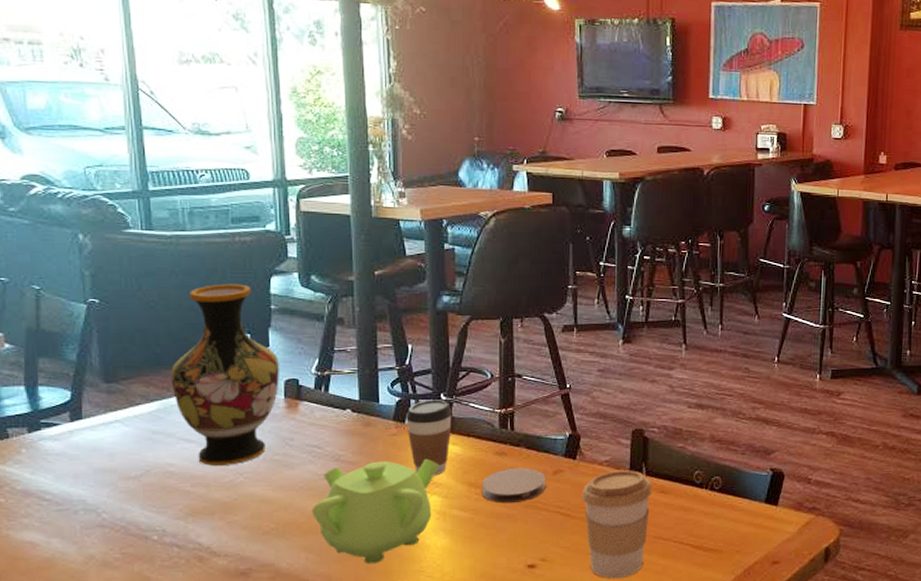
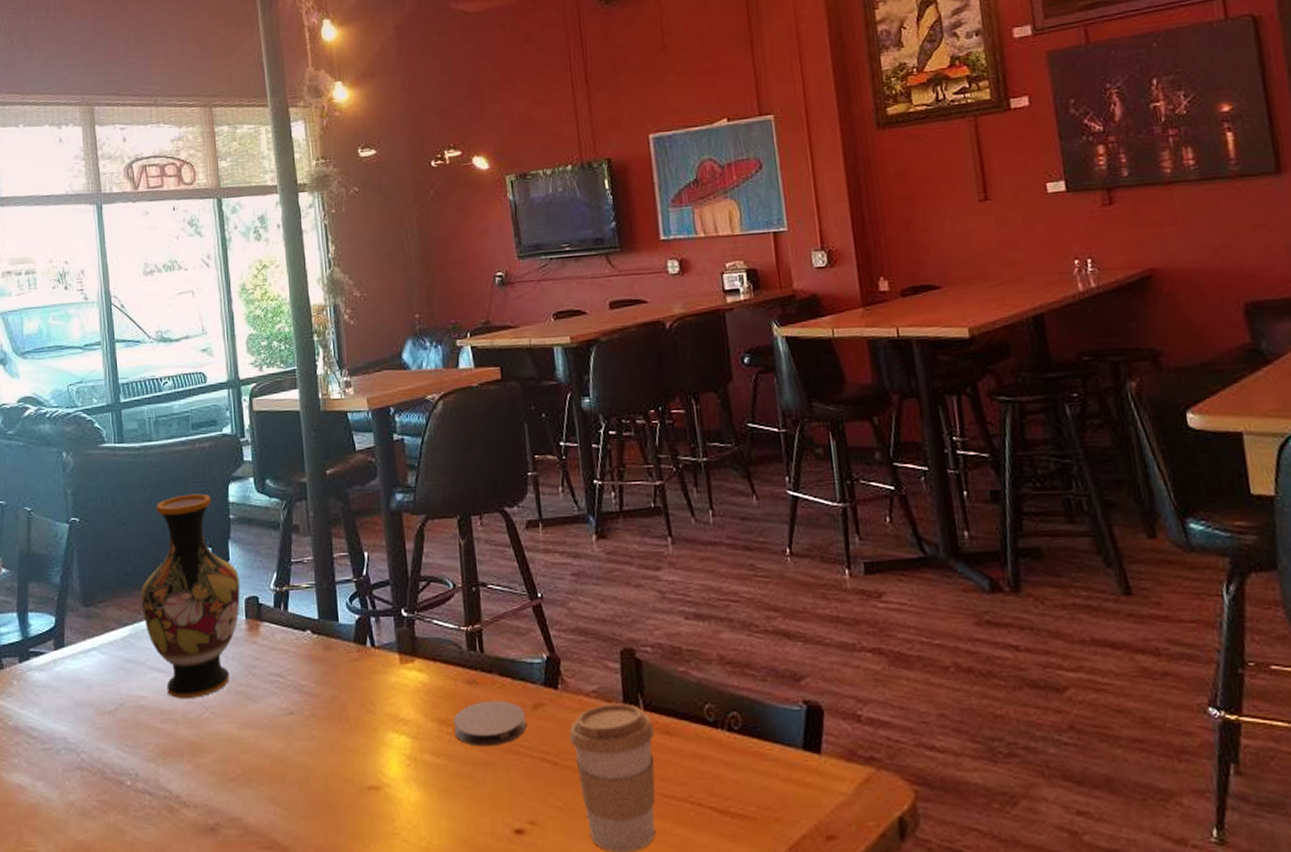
teapot: present [312,458,440,564] -> none [277,689,407,823]
coffee cup: present [405,400,452,476] -> none [366,616,416,711]

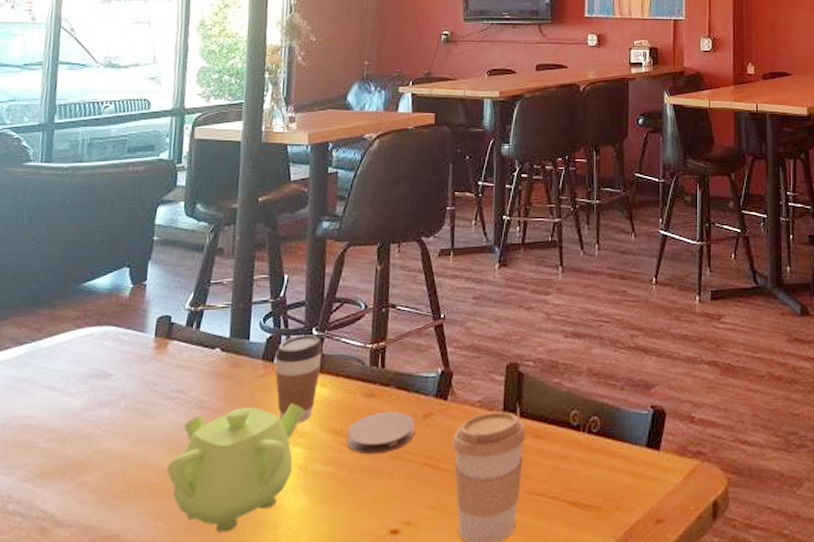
vase: present [141,493,240,698] -> none [43,215,154,417]
teapot: none [277,689,407,823] -> present [167,403,306,533]
coffee cup: none [366,616,416,711] -> present [274,335,323,423]

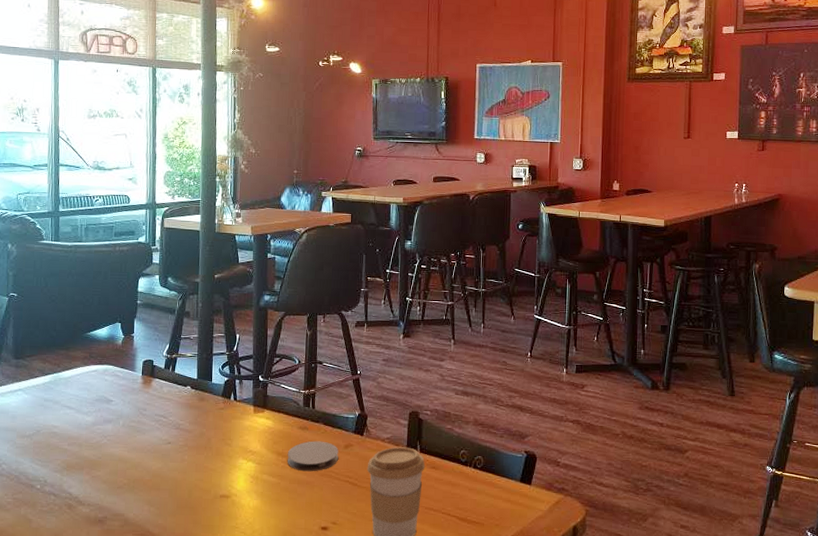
teapot: present [167,403,306,533] -> none [155,430,256,519]
coffee cup: present [274,335,323,423] -> none [231,380,267,445]

